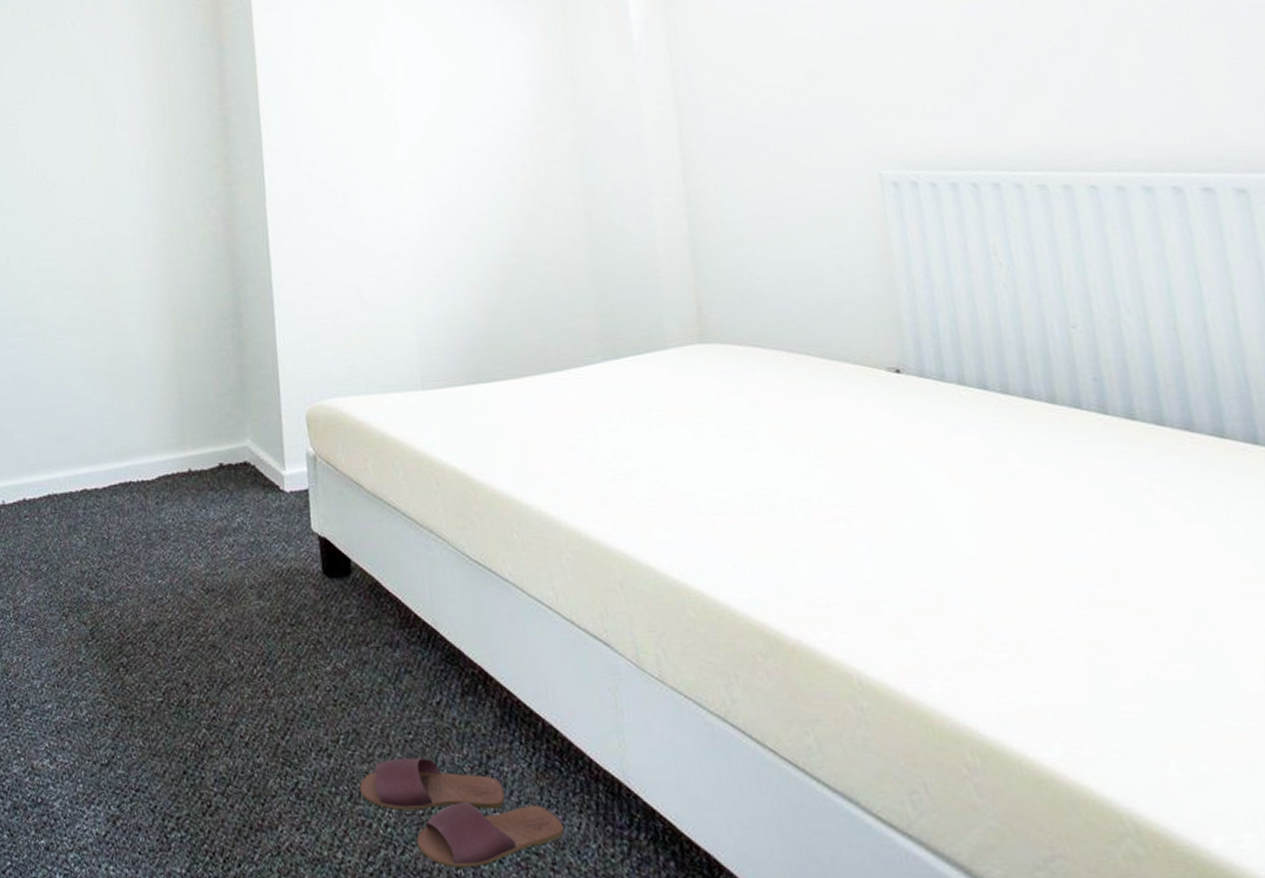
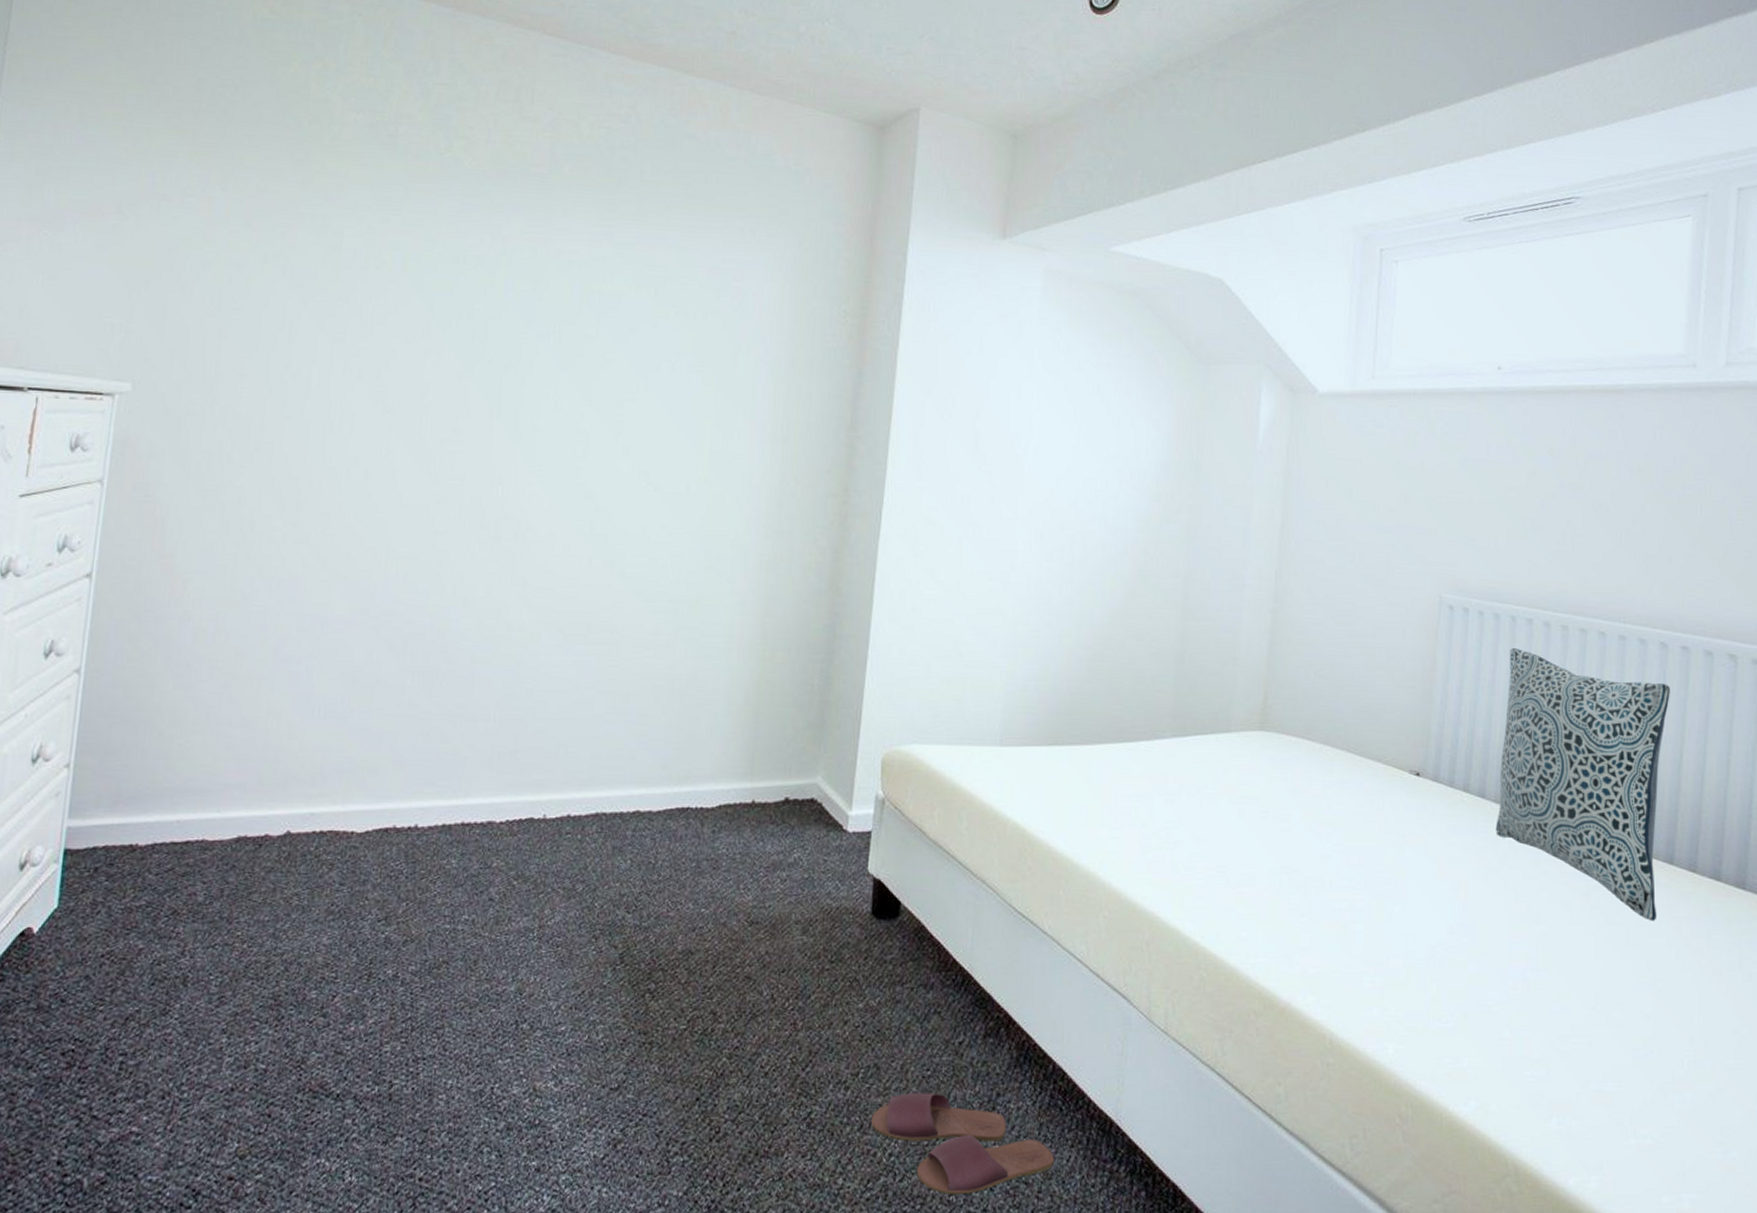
pillow: none [979,217,1253,515] -> present [1495,647,1670,921]

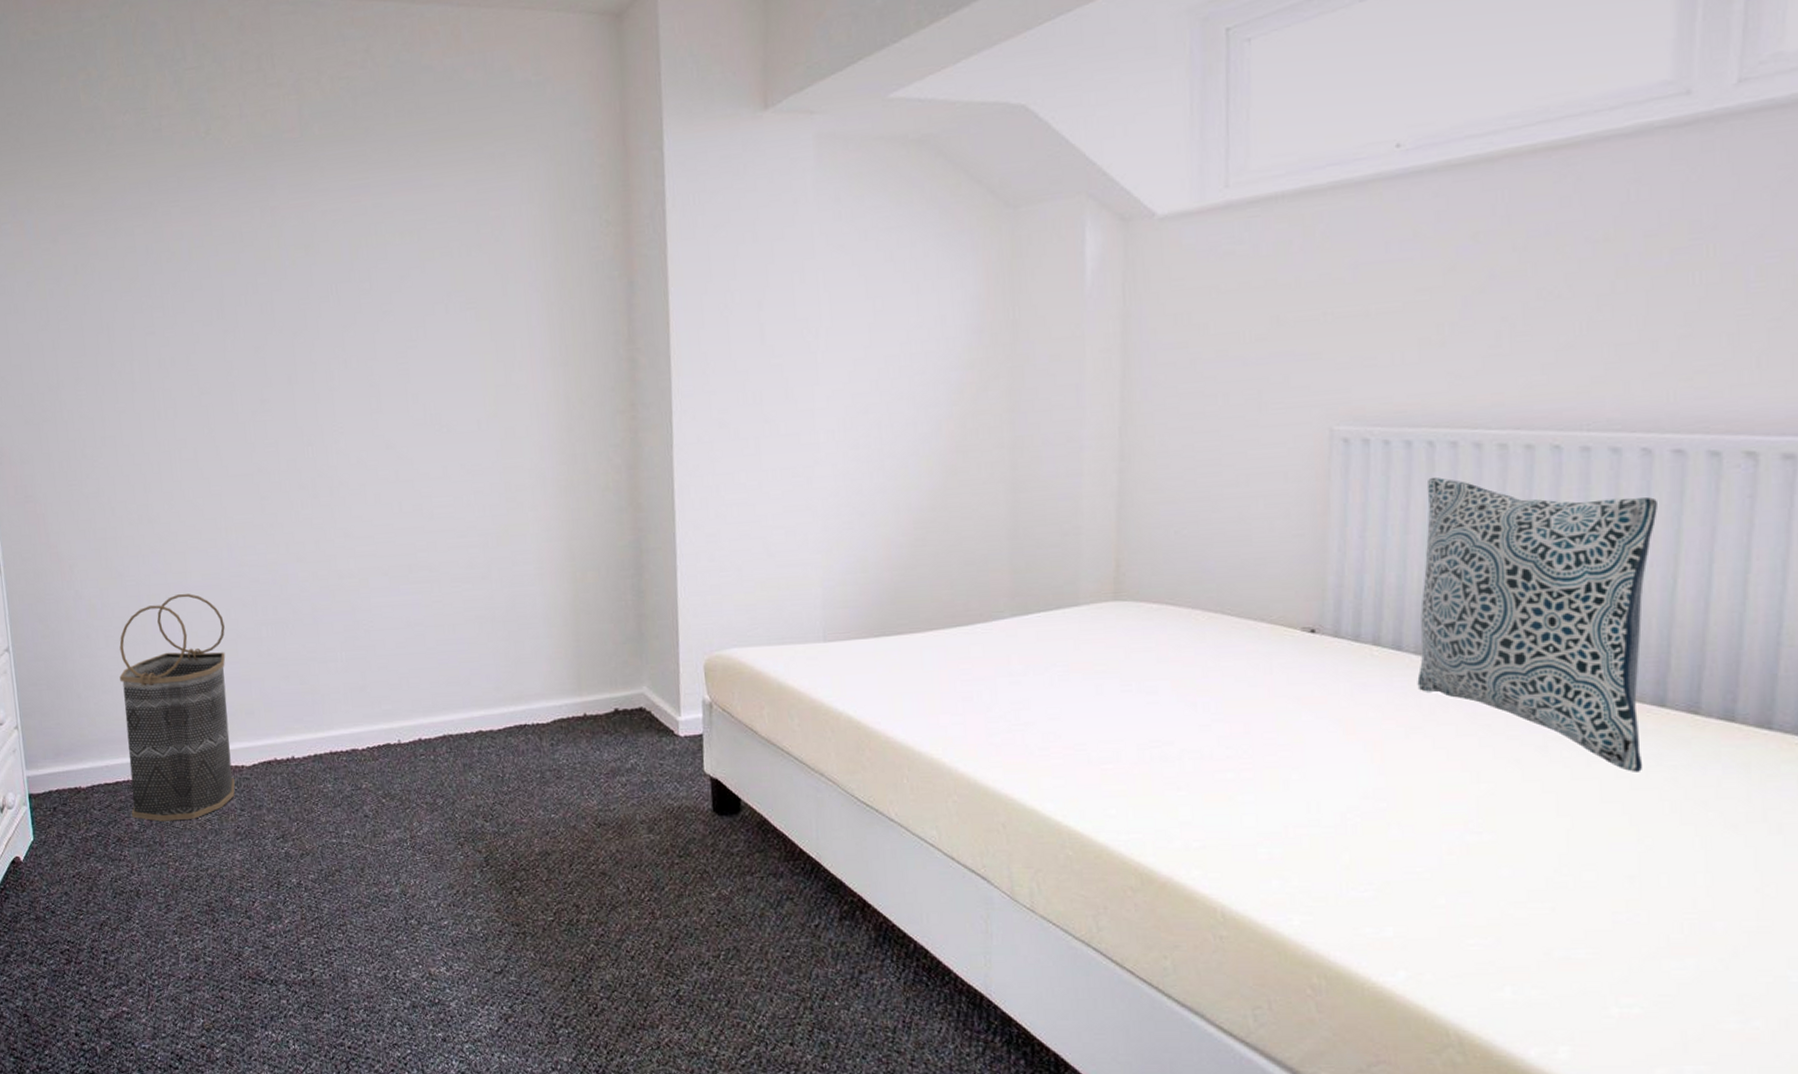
basket: none [198,628,363,893] -> present [119,594,235,822]
slippers: present [871,1093,1054,1195] -> none [737,971,925,1062]

